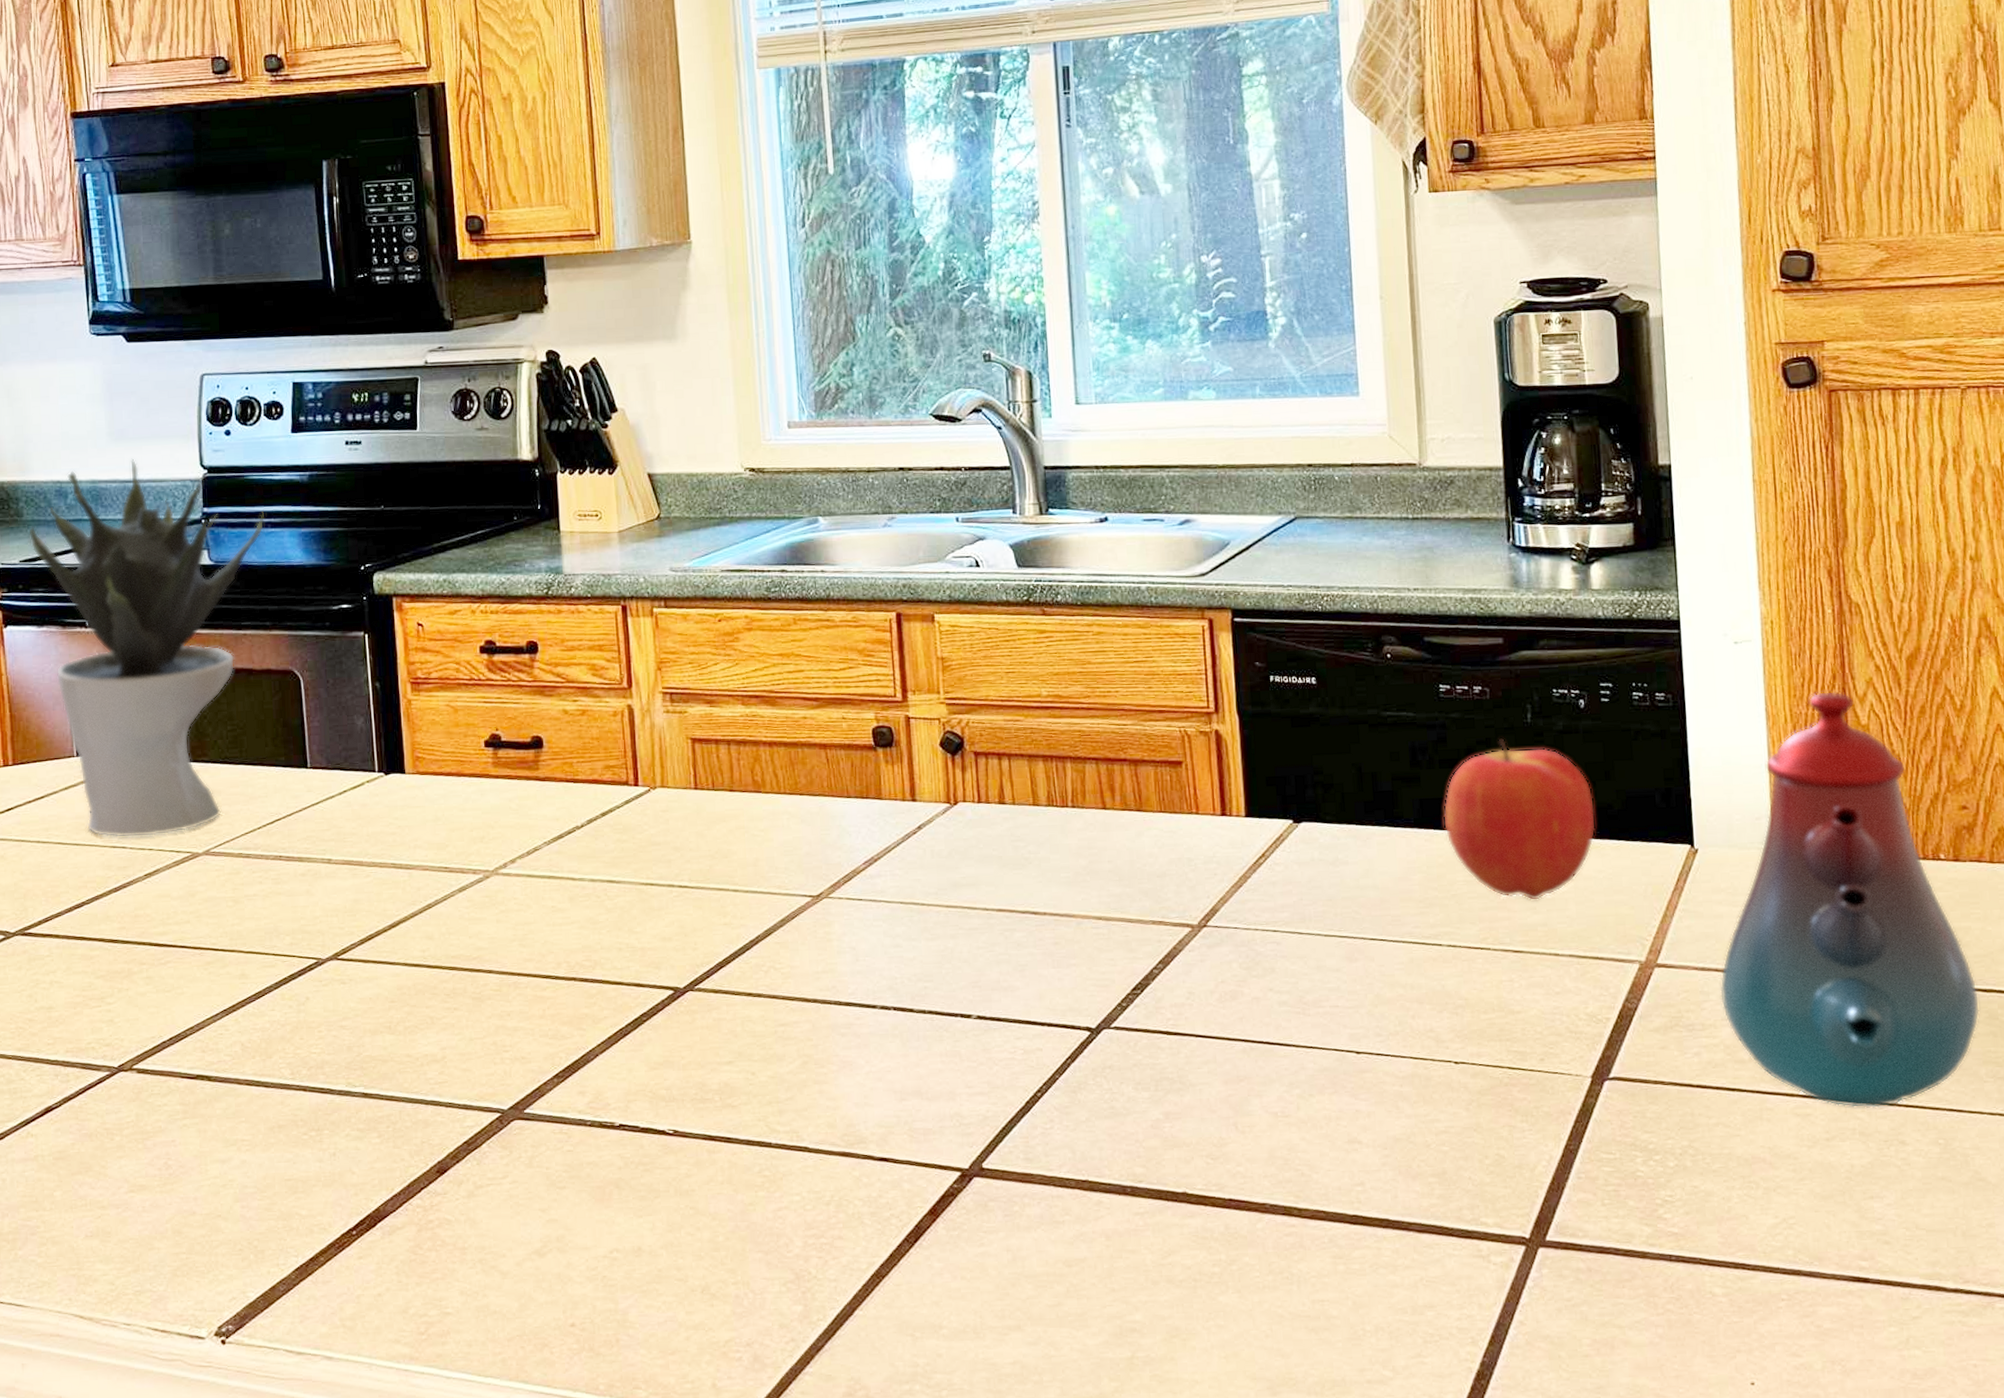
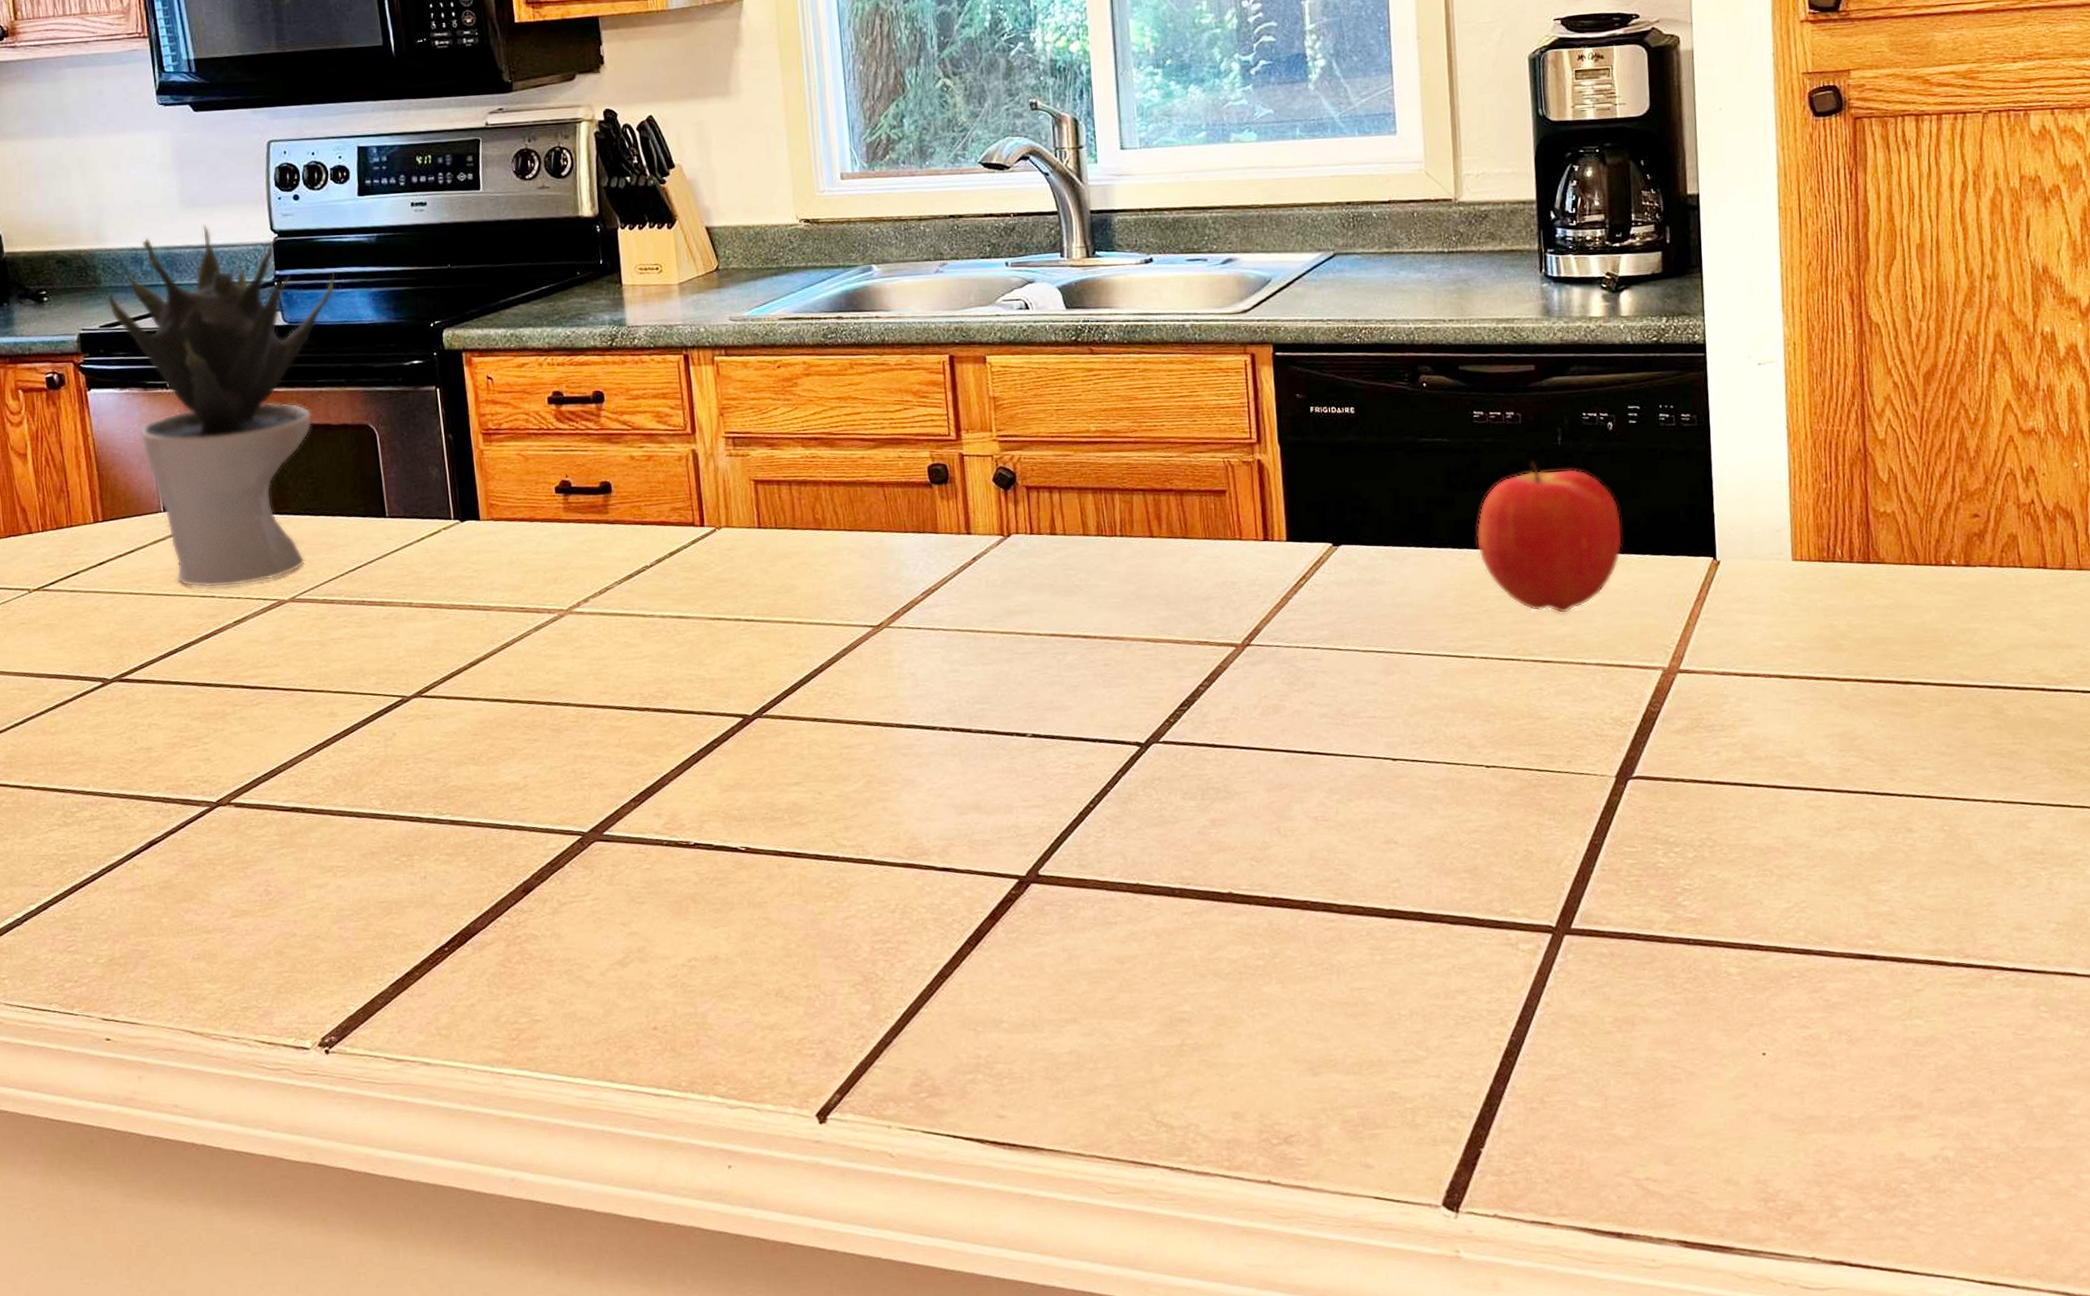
teakettle: present [1720,691,1980,1109] -> none [1739,408,1986,800]

